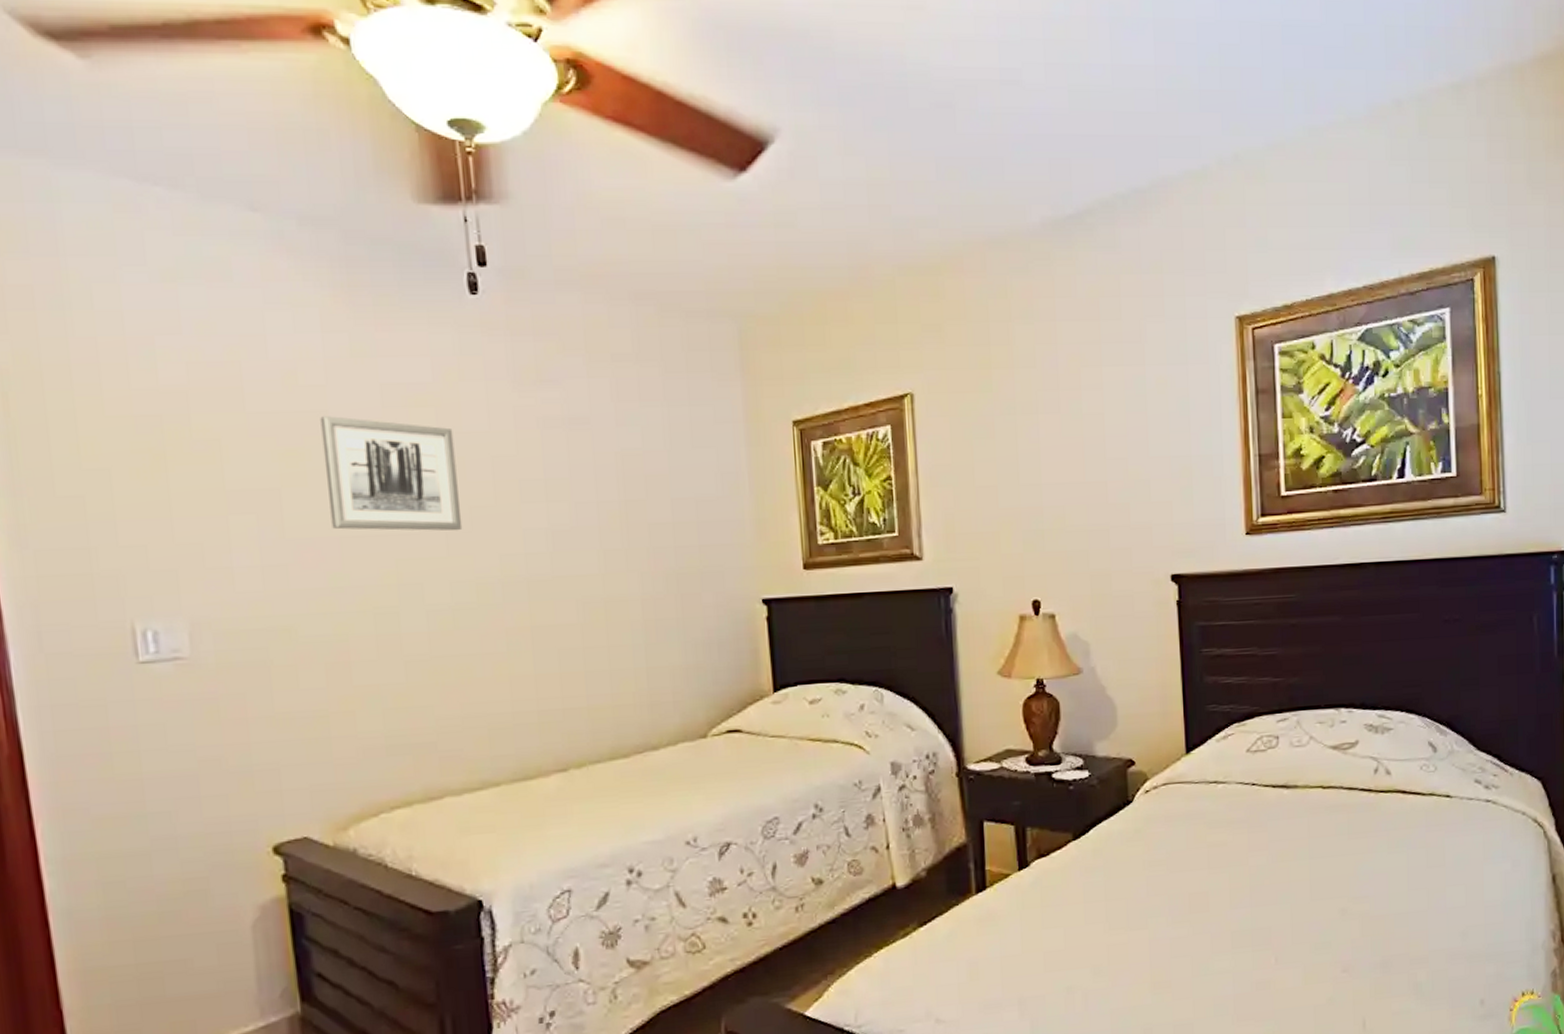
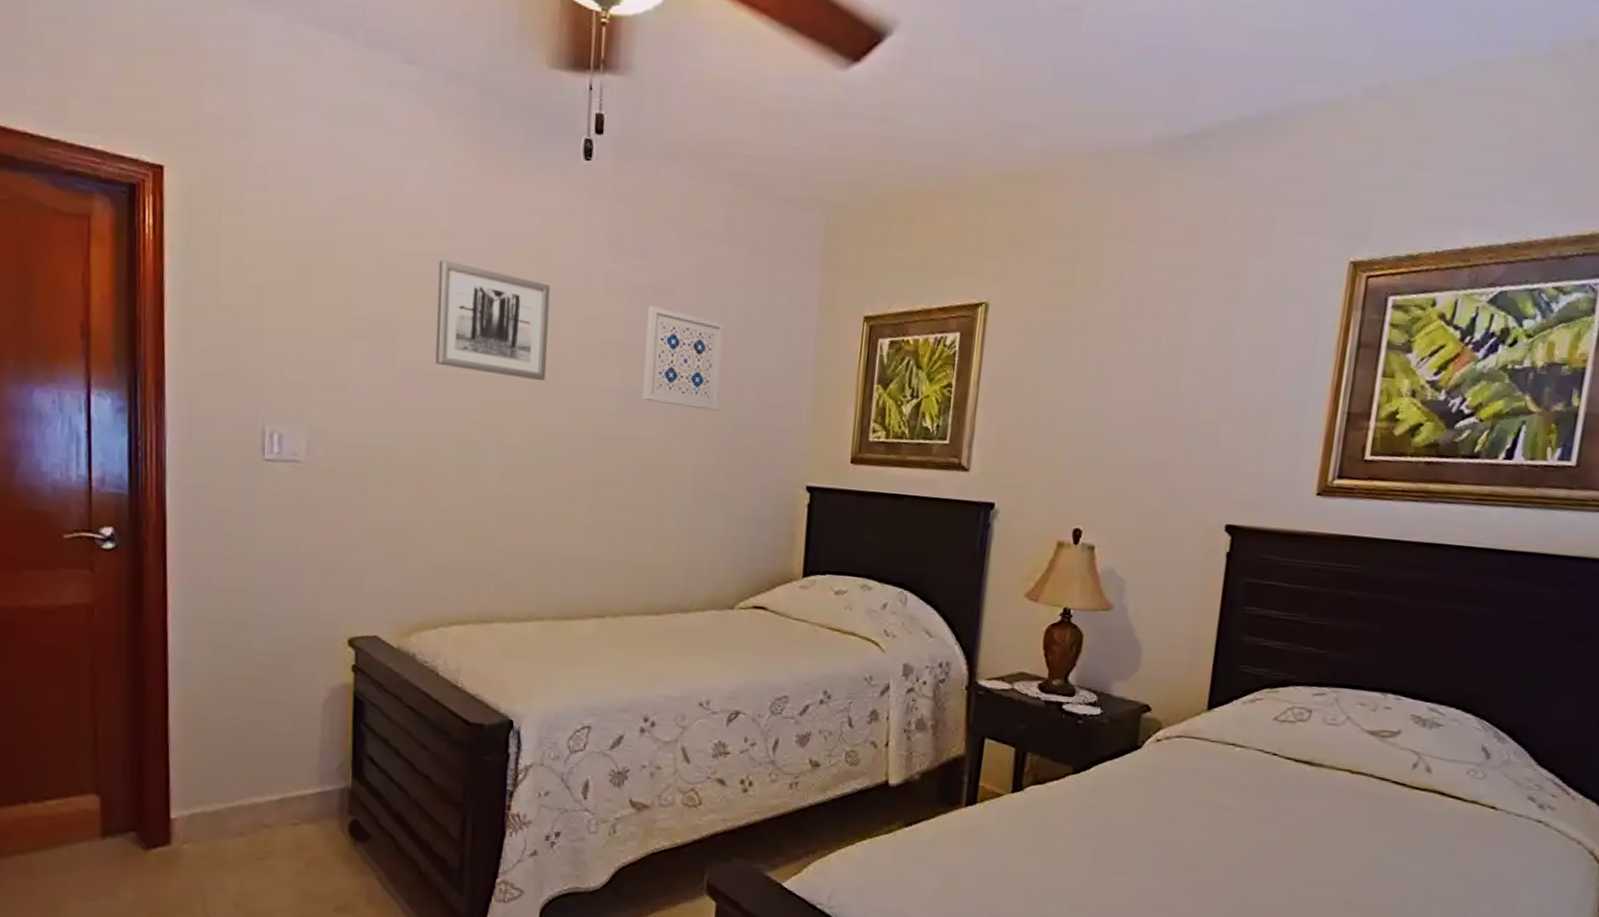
wall art: none [565,436,658,537] -> present [643,305,725,411]

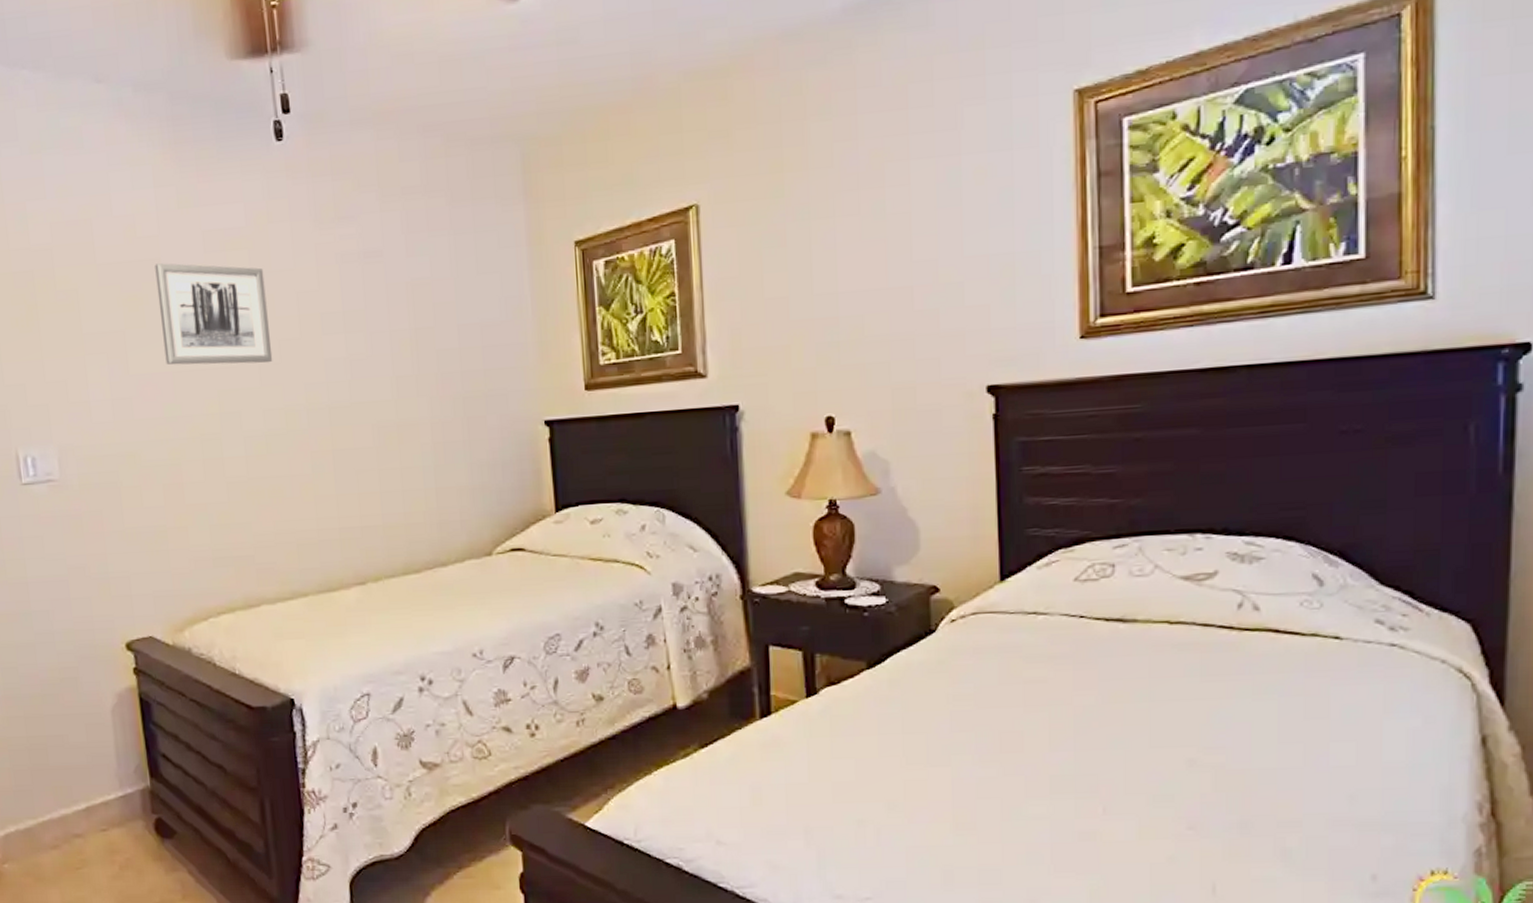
wall art: present [643,305,725,411] -> none [360,269,445,364]

